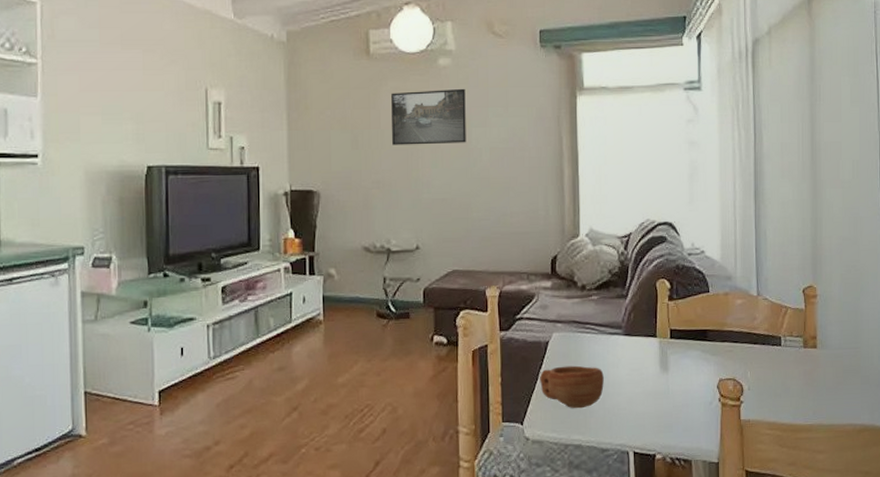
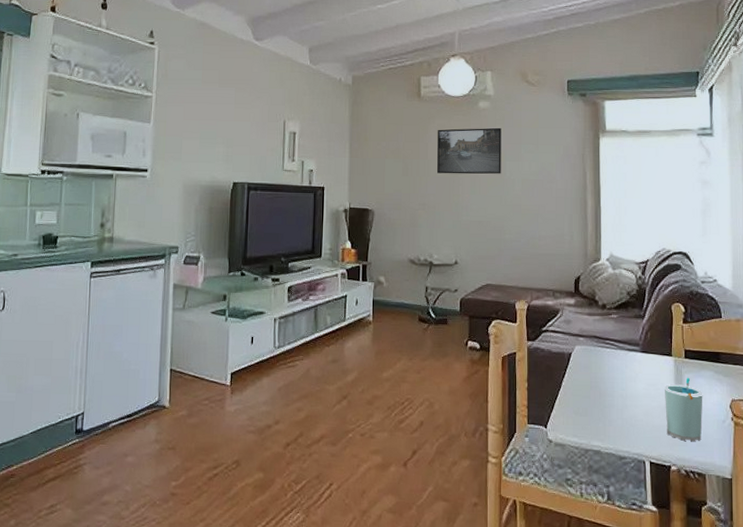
cup: present [540,365,604,409] -> none [563,376,622,417]
cup: none [649,358,690,428] -> present [665,377,703,442]

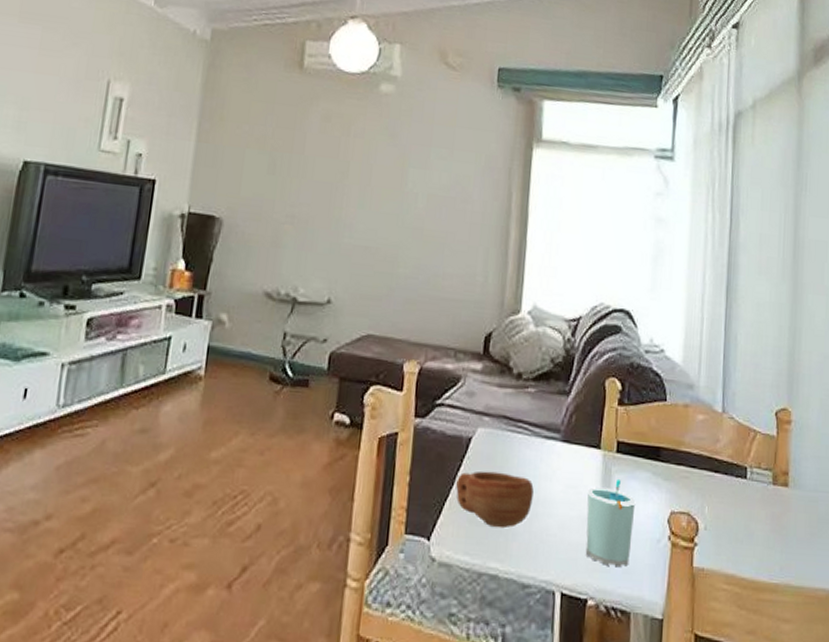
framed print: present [437,127,502,174] -> none [315,115,407,185]
cup: none [563,376,622,417] -> present [456,471,534,529]

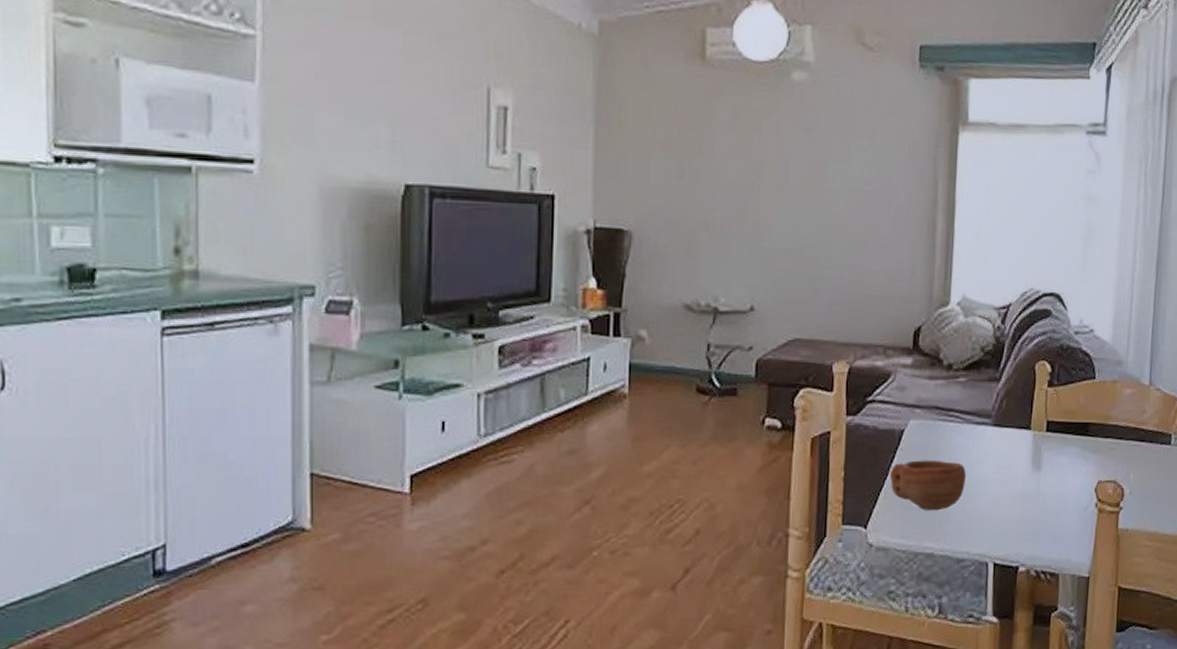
cup: present [585,478,636,568] -> none [1017,455,1065,536]

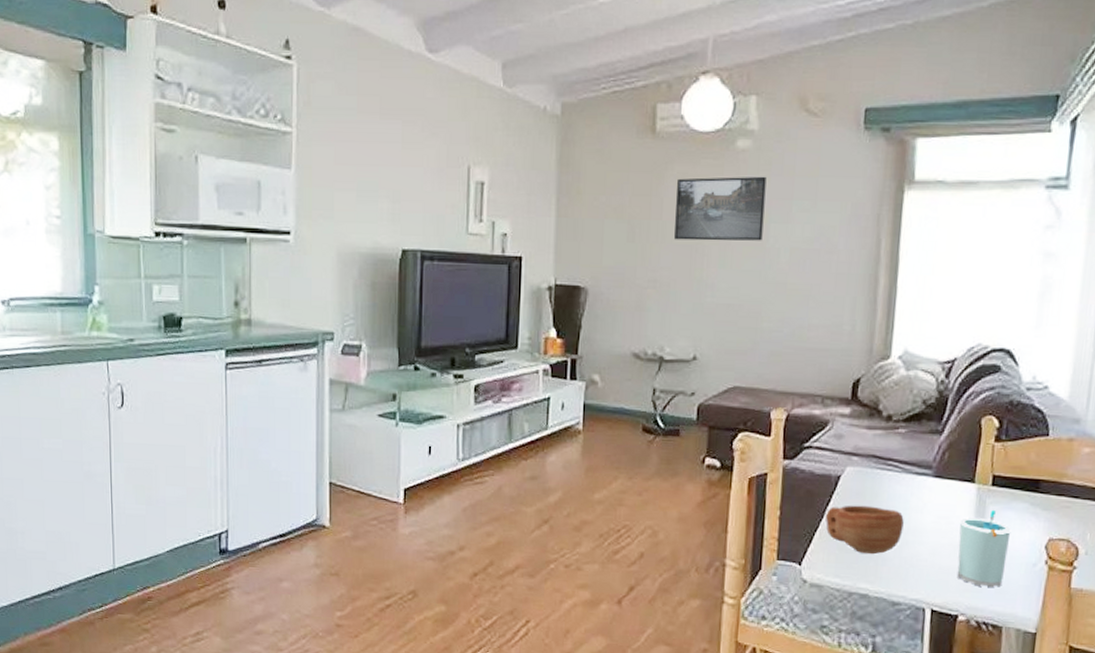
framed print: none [728,111,824,181] -> present [674,176,767,241]
cup: none [1017,455,1065,536] -> present [957,509,1011,588]

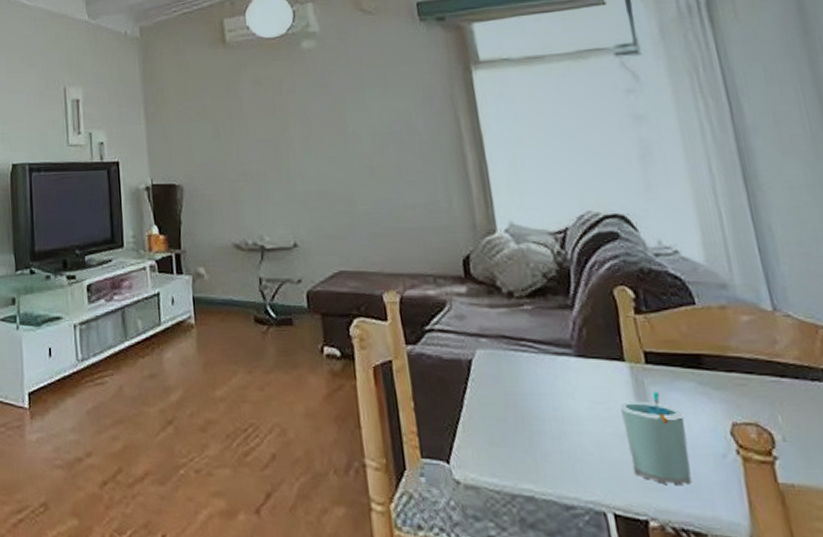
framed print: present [674,176,767,241] -> none [252,70,342,135]
cup: present [826,505,904,555] -> none [465,392,557,449]

